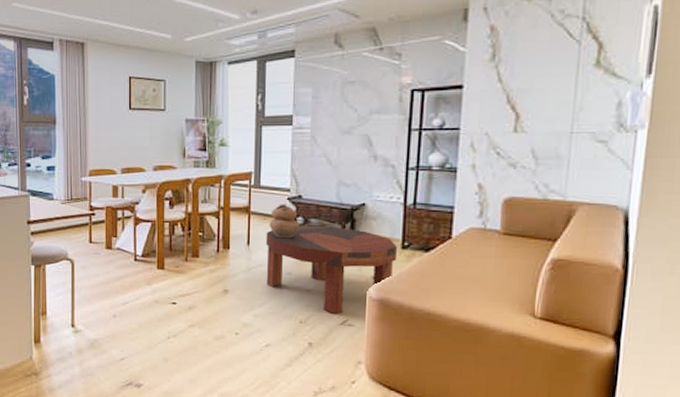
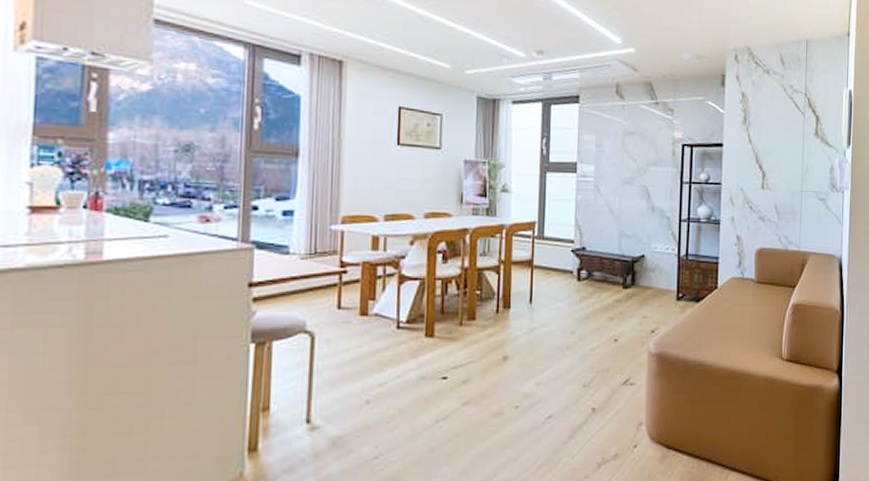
coffee table: present [265,225,398,314] -> none [549,279,674,374]
ceramic vessel: present [269,203,299,239] -> none [552,256,583,294]

